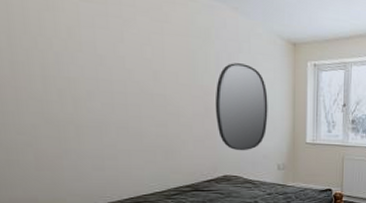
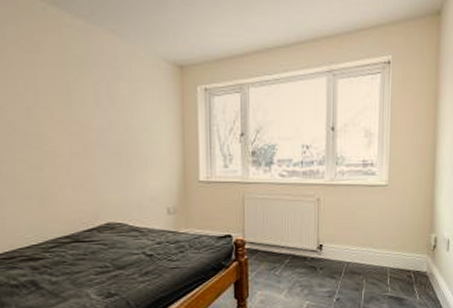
home mirror: present [215,63,268,151] -> none [94,93,154,194]

